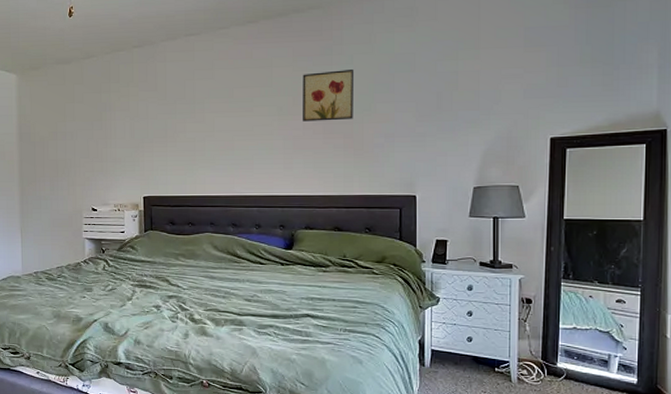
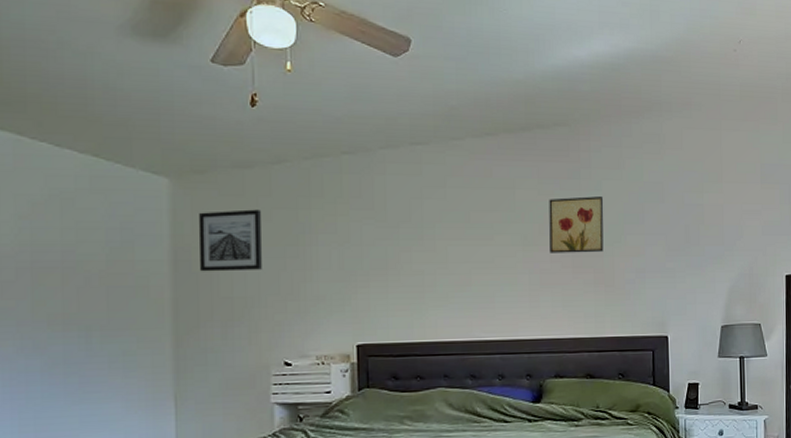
wall art: none [35,94,77,141] -> present [198,209,262,272]

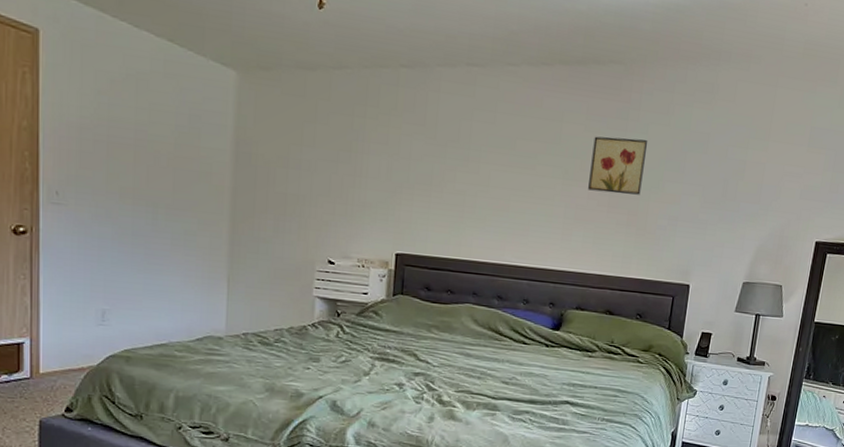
wall art: present [198,209,262,272] -> none [258,108,320,171]

